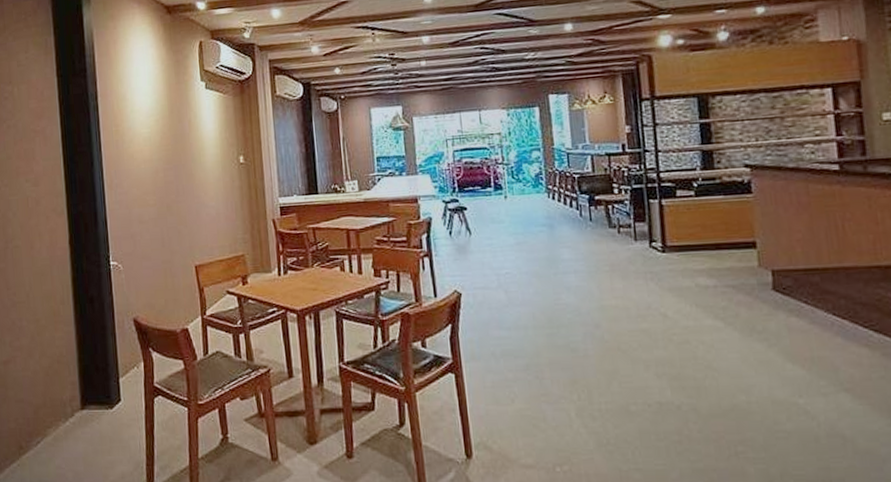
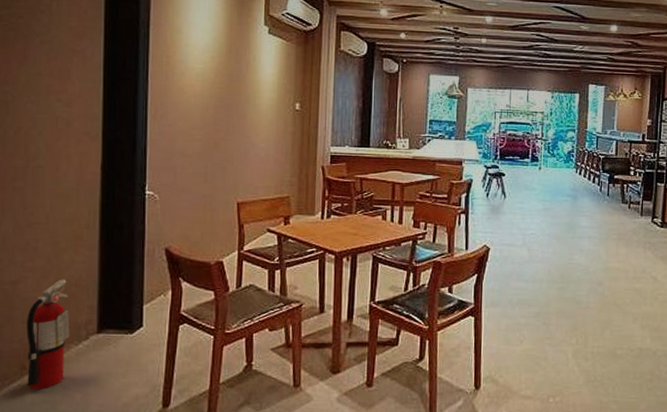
fire extinguisher: none [19,356,58,469] -> present [26,279,70,390]

